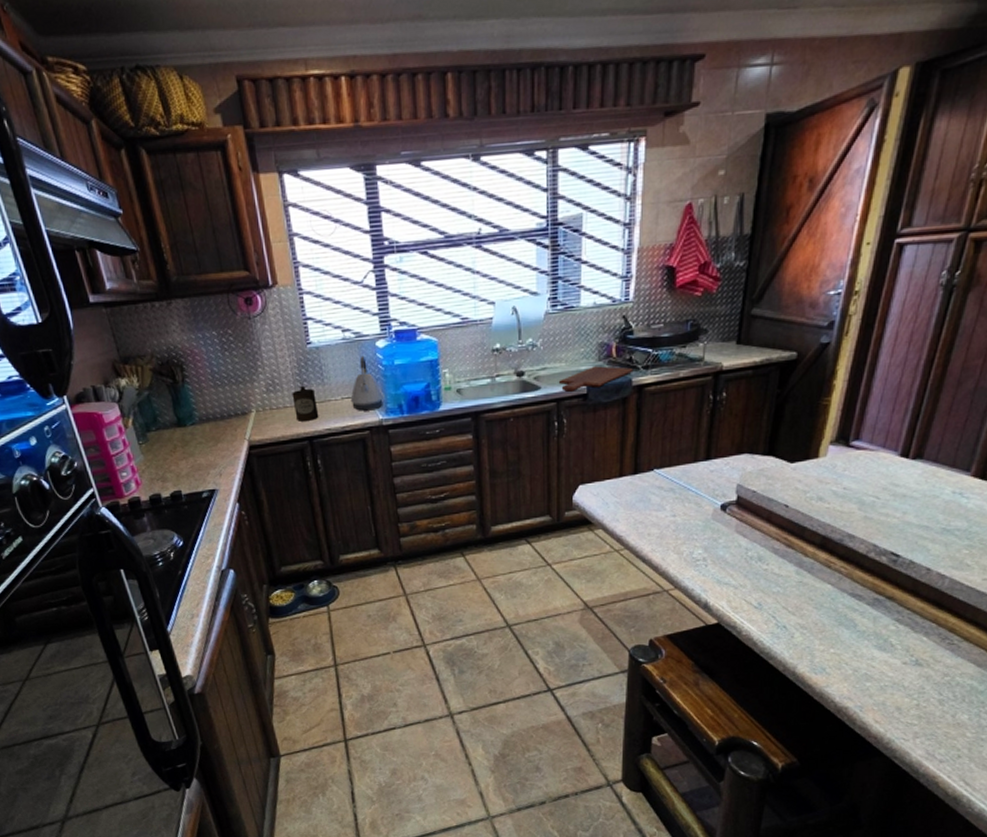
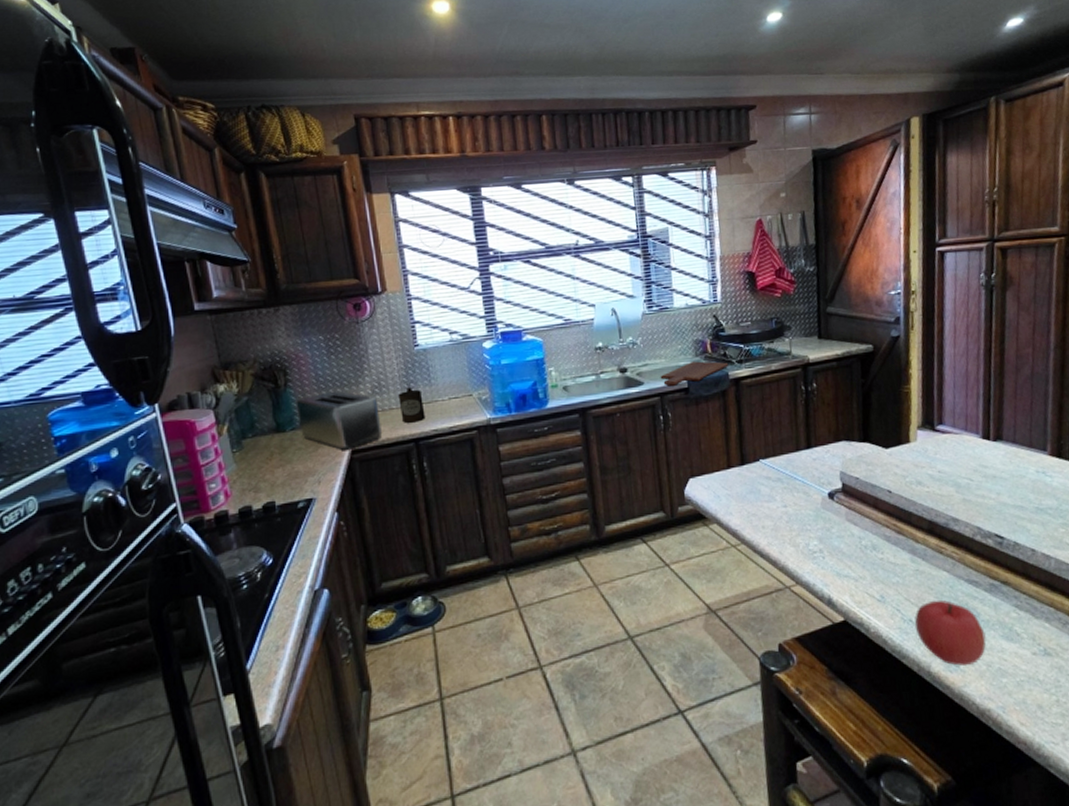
toaster: none [194,388,278,445] -> present [296,391,383,450]
kettle: present [350,355,384,411] -> none [457,356,492,411]
fruit: none [787,610,859,669] -> present [914,599,986,666]

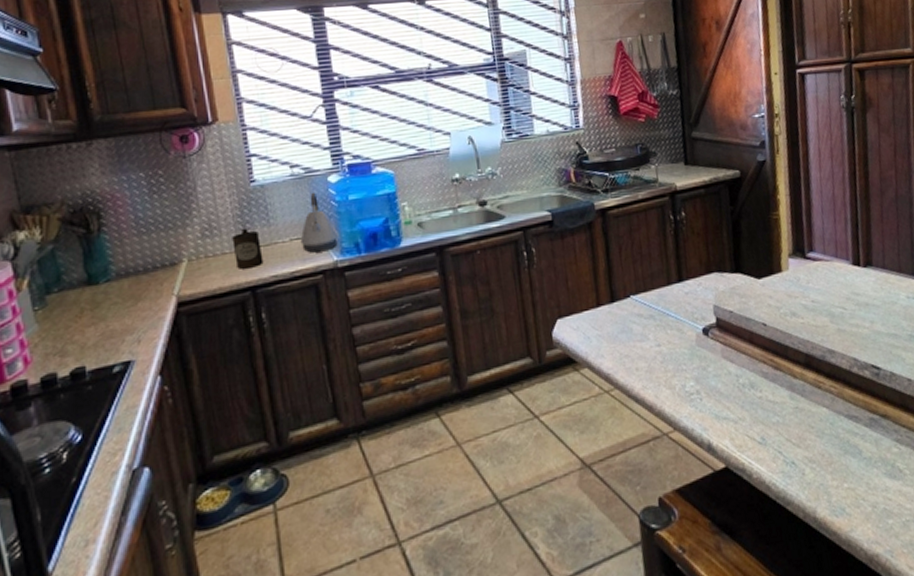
toaster: present [296,391,383,450] -> none [111,235,214,303]
kettle: none [457,356,492,411] -> present [300,192,339,253]
cutting board: present [660,361,729,386] -> none [522,191,594,220]
fruit: present [914,599,986,666] -> none [796,438,870,509]

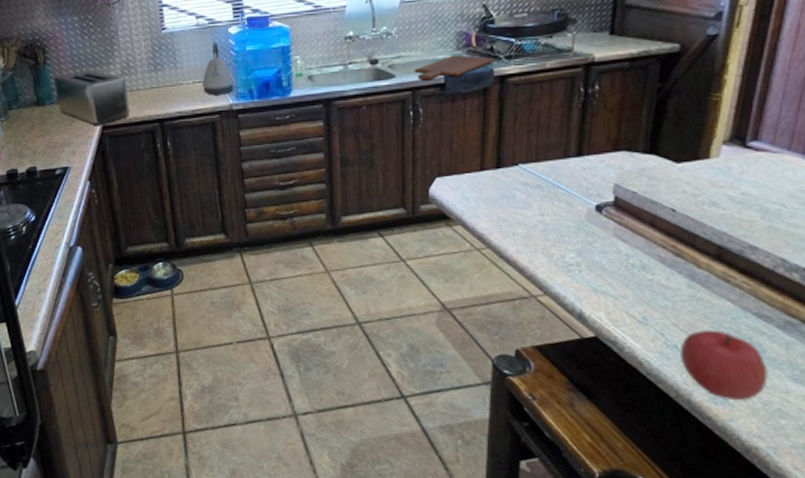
toaster: none [111,235,214,303] -> present [53,70,131,125]
canister: present [232,227,264,269] -> none [145,69,170,104]
cutting board: none [522,191,594,220] -> present [414,55,495,81]
fruit: none [796,438,870,509] -> present [679,329,768,401]

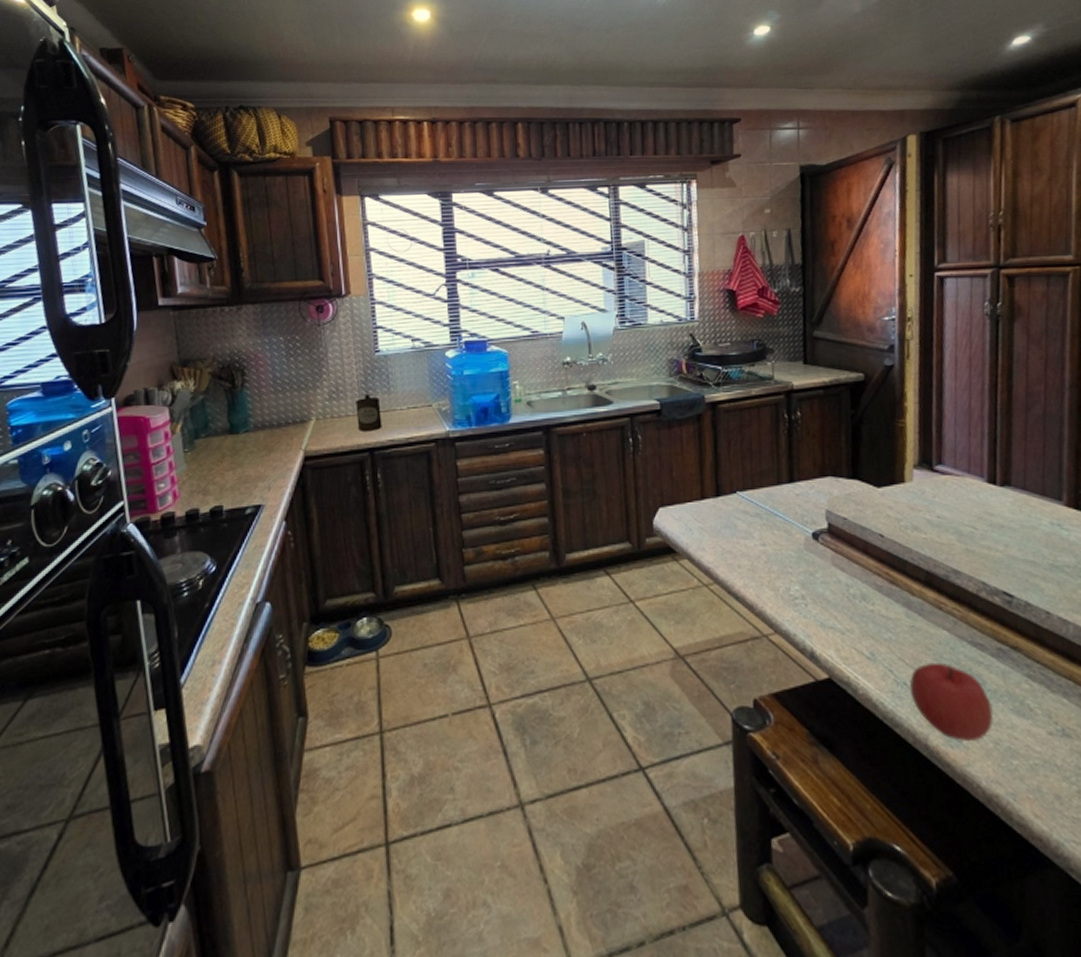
toaster: present [53,70,131,125] -> none [251,394,337,456]
canister: none [145,69,170,104] -> present [356,393,382,431]
kettle: present [201,41,235,95] -> none [416,365,452,422]
cutting board: present [414,55,495,81] -> none [630,382,705,407]

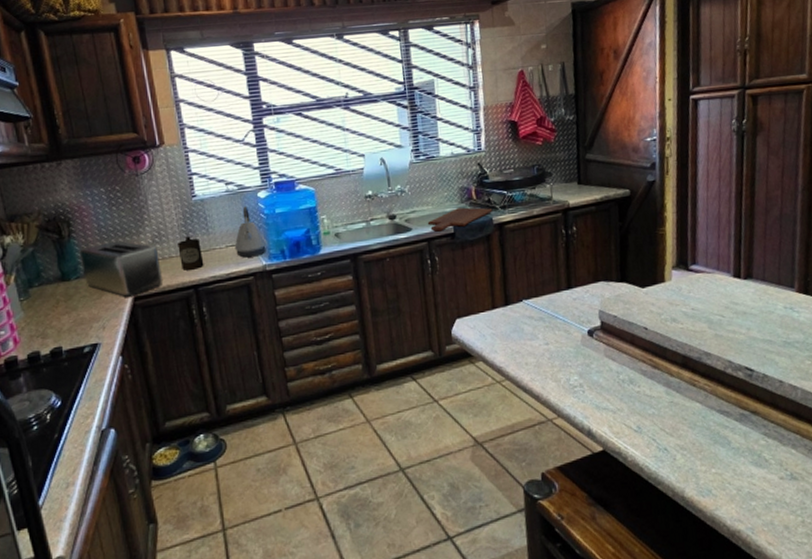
toaster: none [251,394,337,456] -> present [79,241,164,297]
kettle: none [416,365,452,422] -> present [234,206,267,258]
cutting board: none [630,382,705,407] -> present [427,207,493,232]
fruit: present [909,662,993,741] -> none [669,429,737,491]

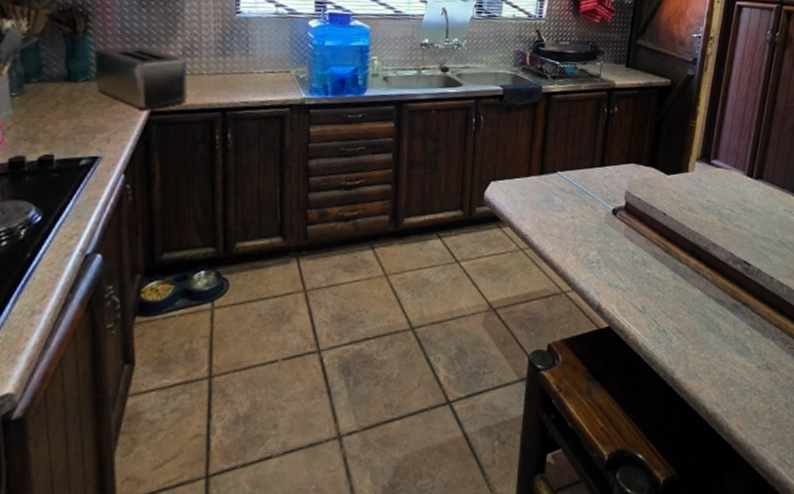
canister: present [177,235,204,270] -> none [210,54,238,91]
kettle: present [234,206,267,258] -> none [274,32,310,88]
cutting board: present [427,207,493,232] -> none [478,71,544,92]

